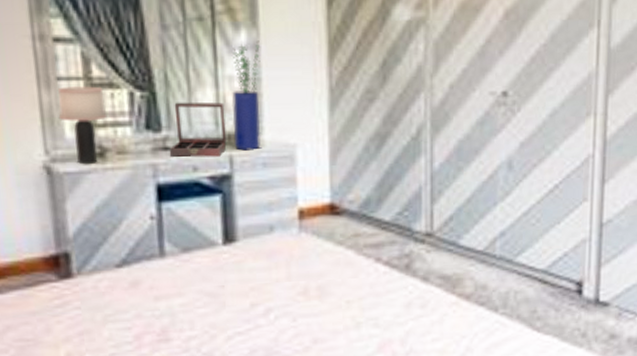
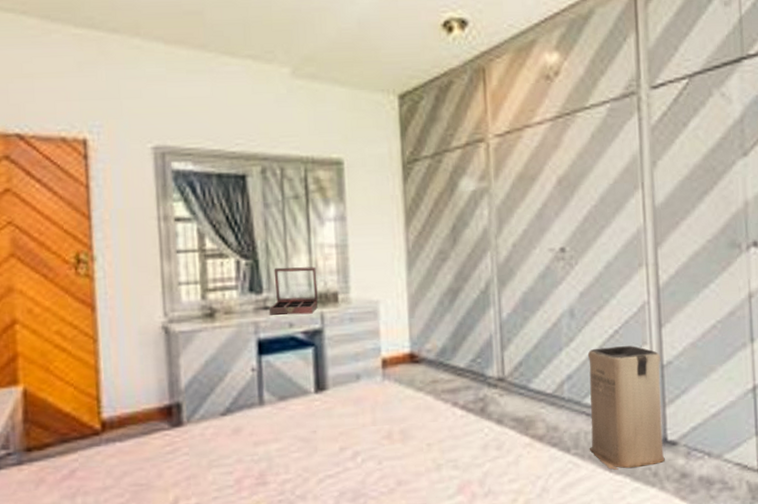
table lamp: present [58,86,106,165] -> none [176,257,216,325]
vase: present [232,40,261,151] -> none [322,213,348,308]
laundry basket: none [518,202,601,330] -> present [587,346,665,470]

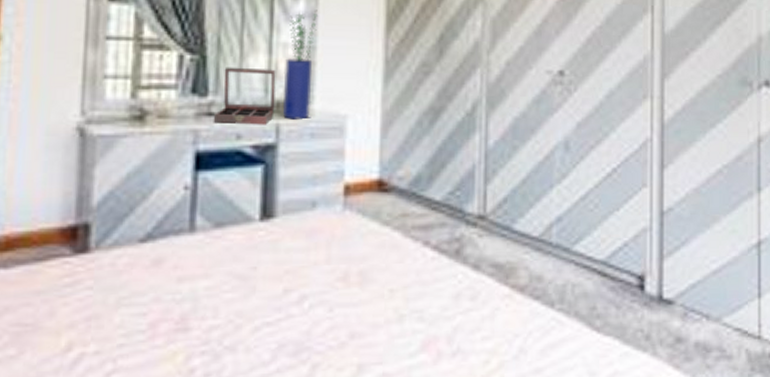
vase: none [322,213,348,308] -> present [282,10,318,120]
laundry basket: present [587,346,665,470] -> none [575,187,661,330]

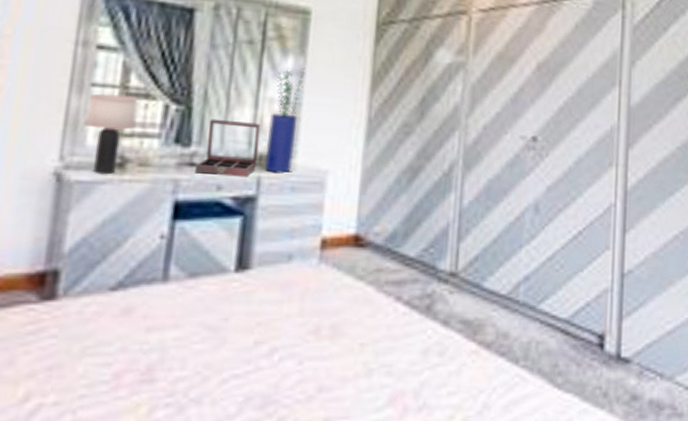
table lamp: none [101,46,153,128] -> present [83,93,138,175]

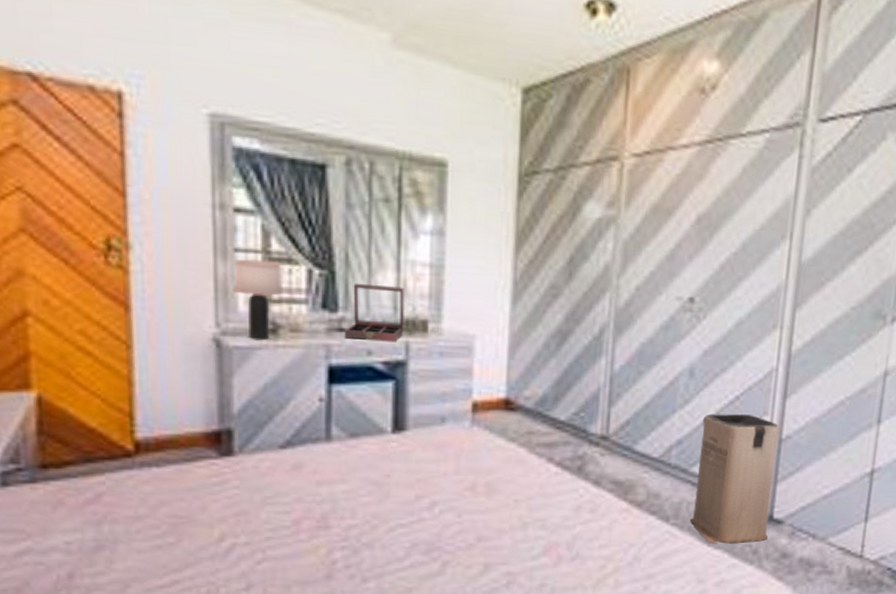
vase: present [264,67,305,174] -> none [411,227,446,338]
laundry basket: none [539,249,622,387] -> present [689,414,781,544]

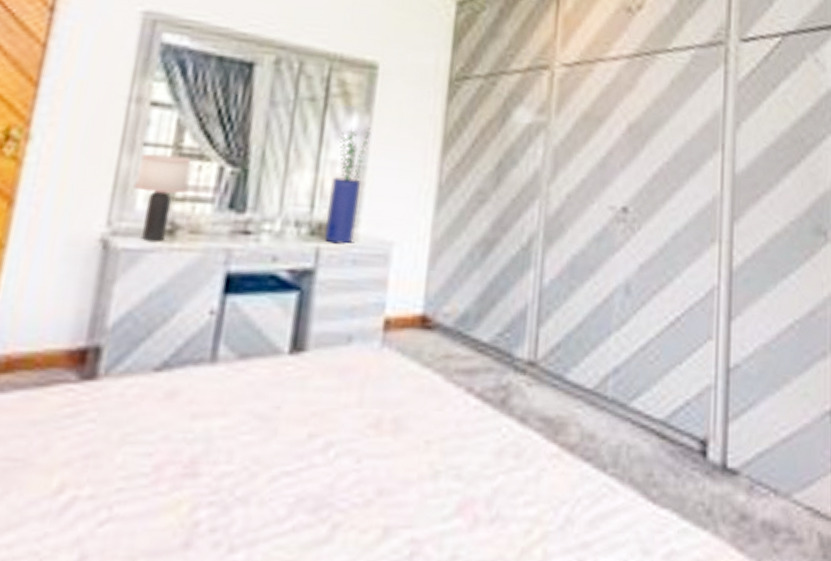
jewelry box: present [344,283,405,342] -> none [248,182,322,248]
vase: none [411,227,446,338] -> present [324,127,371,244]
laundry basket: present [689,414,781,544] -> none [630,337,727,501]

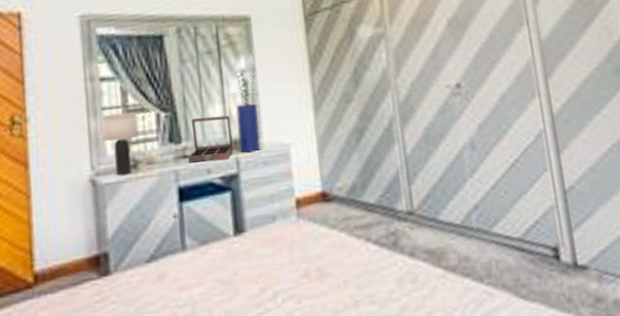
jewelry box: none [248,182,322,248] -> present [187,115,234,163]

